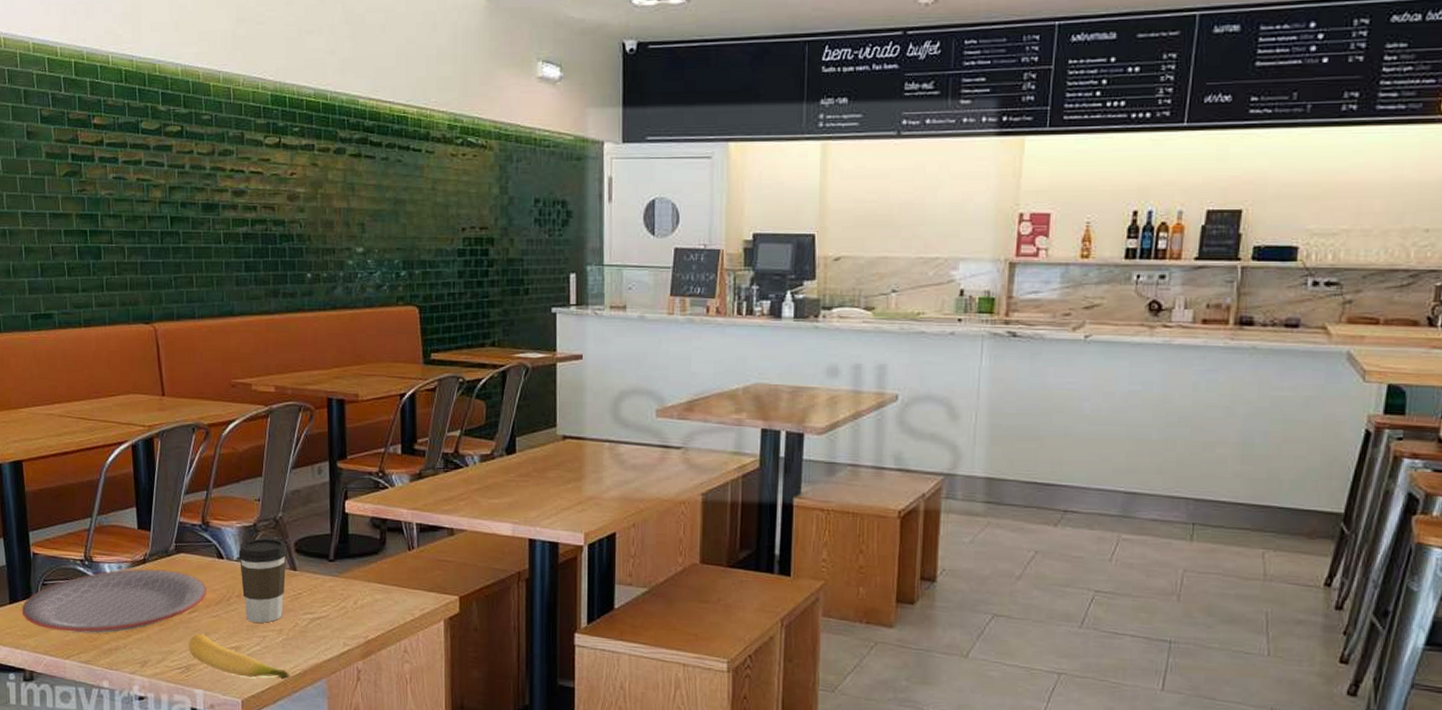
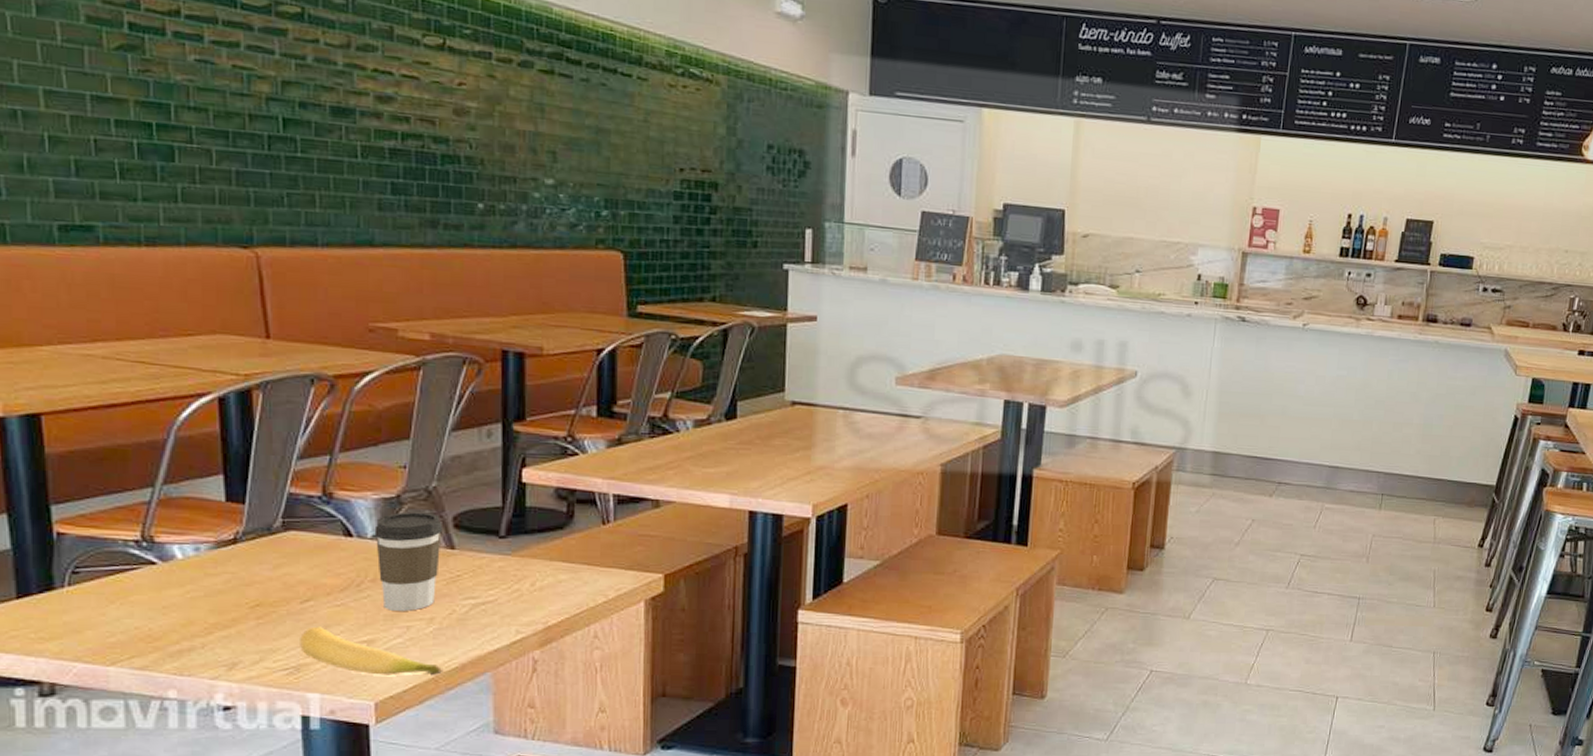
plate: present [22,569,206,634] -> none [37,550,327,632]

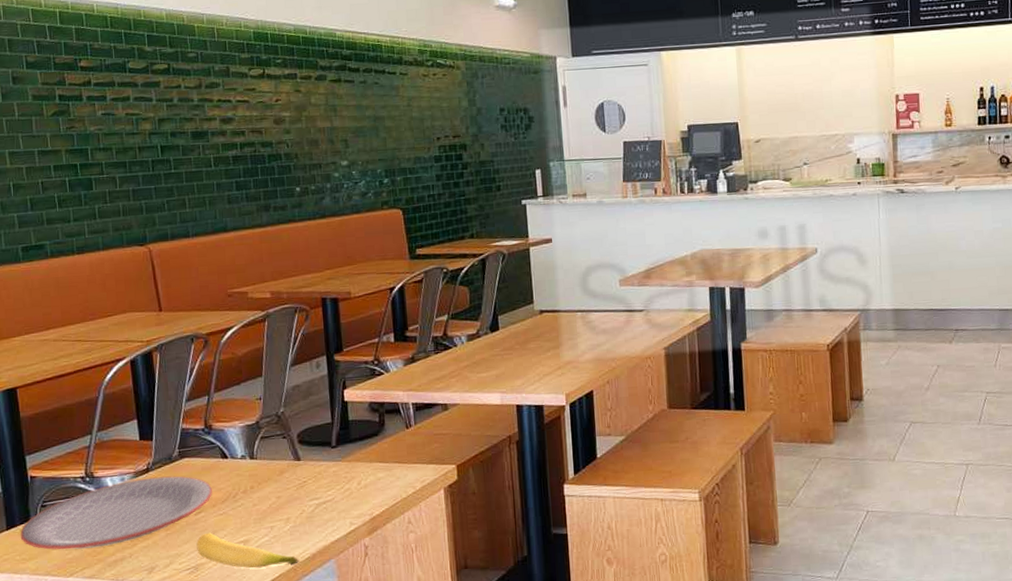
plate: none [37,550,327,632] -> present [20,476,212,550]
coffee cup: present [374,512,442,611] -> none [242,433,290,515]

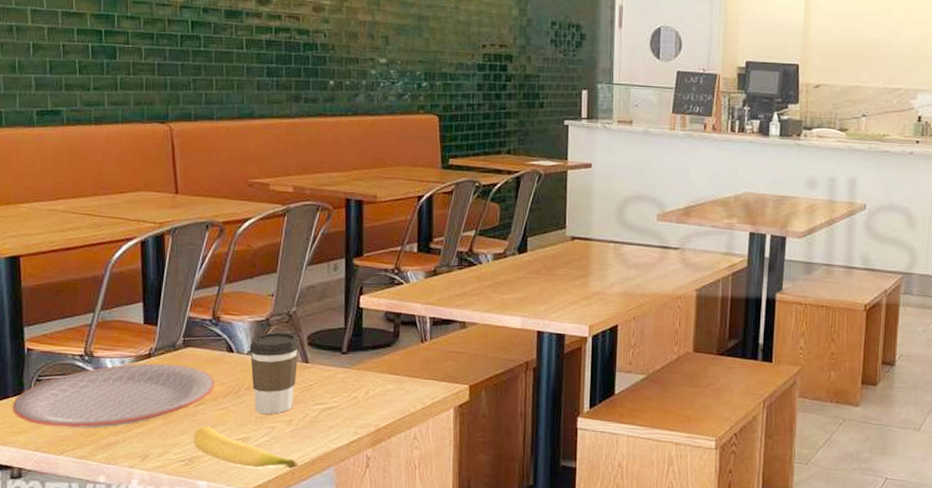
coffee cup: none [242,433,290,515] -> present [249,332,299,414]

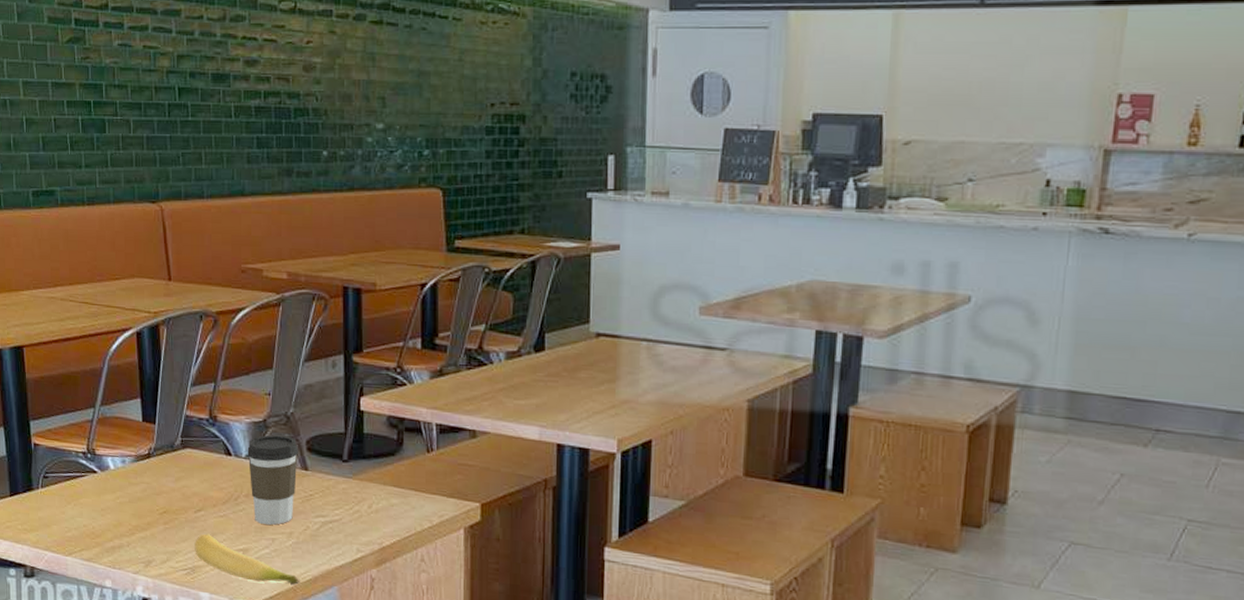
plate: present [12,363,214,428] -> none [22,464,213,530]

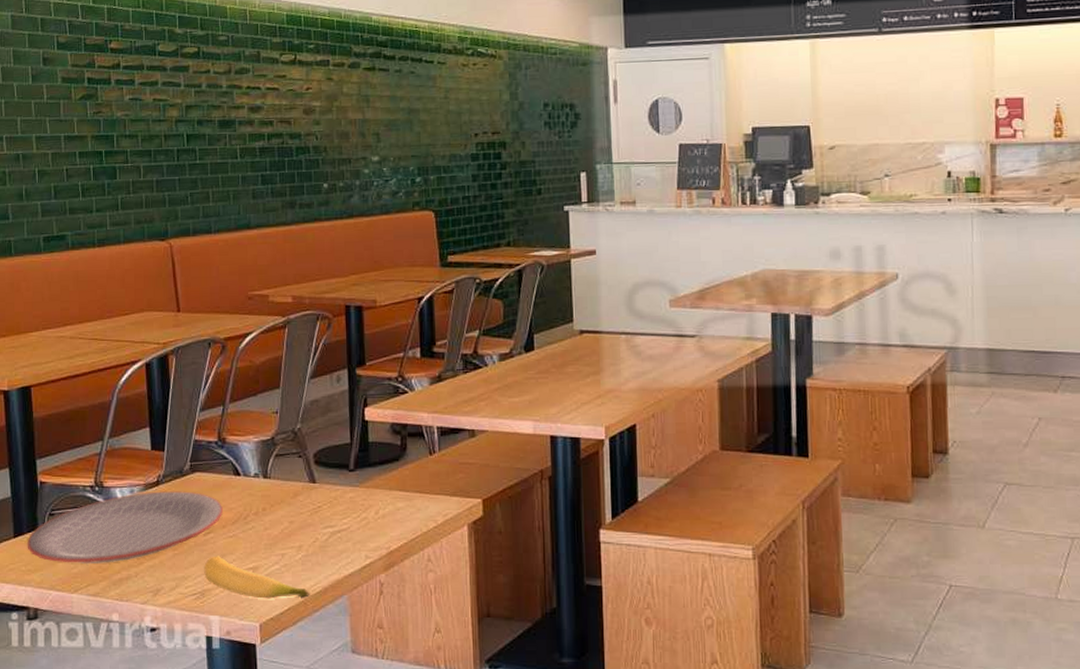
plate: none [22,464,213,530] -> present [27,491,223,563]
coffee cup: present [247,435,298,525] -> none [256,451,306,540]

